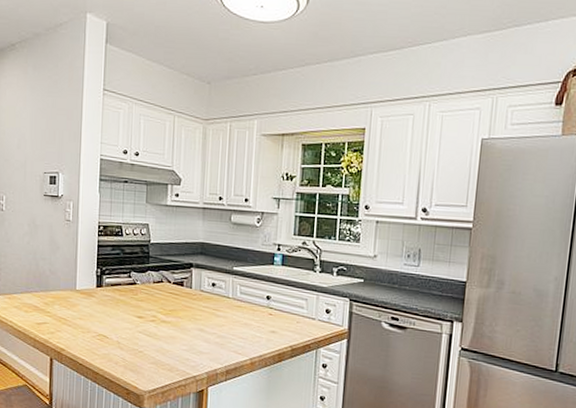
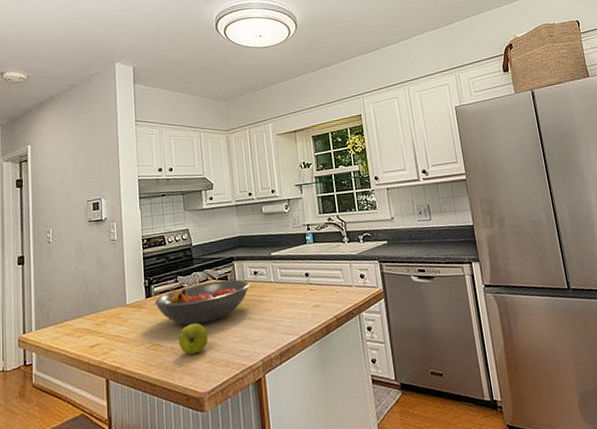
fruit bowl: none [104,284,206,325] -> present [154,279,250,325]
apple: none [125,322,156,353] -> present [178,323,208,355]

